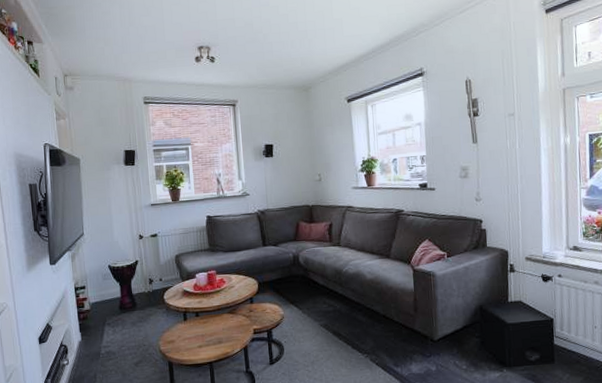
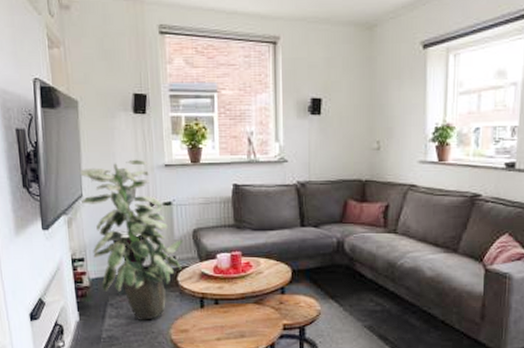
indoor plant: none [80,201,168,336] -> present [78,159,183,320]

